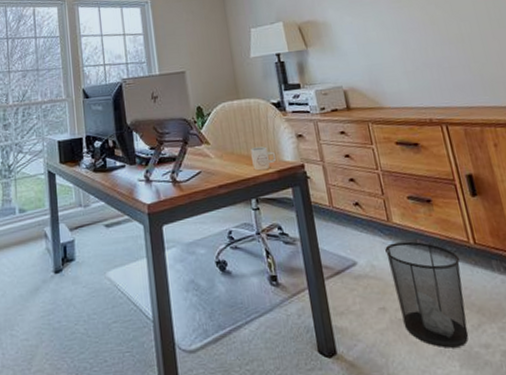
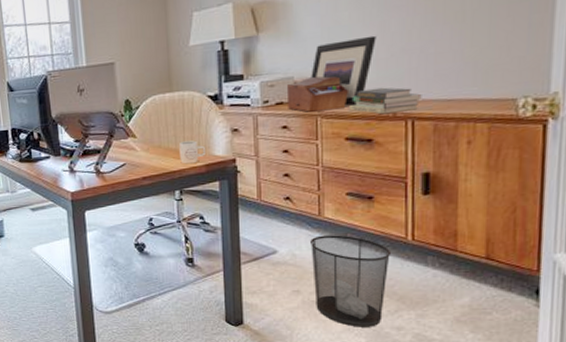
sewing box: none [338,85,390,119] -> present [288,76,348,113]
picture frame: none [356,52,403,113] -> present [311,35,376,107]
books: none [393,96,449,121] -> present [350,87,422,115]

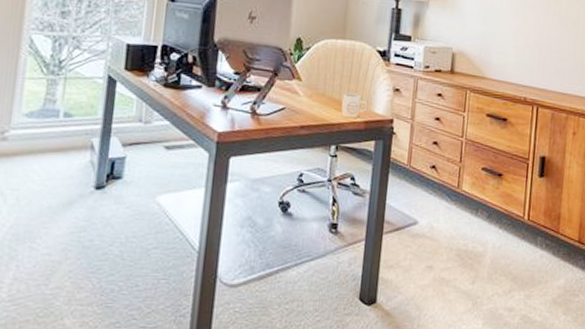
sewing box: present [288,76,348,113] -> none [444,51,493,86]
picture frame: present [311,35,376,107] -> none [466,23,518,86]
waste bin: present [311,235,390,327] -> none [444,208,511,308]
books: present [350,87,422,115] -> none [492,71,546,98]

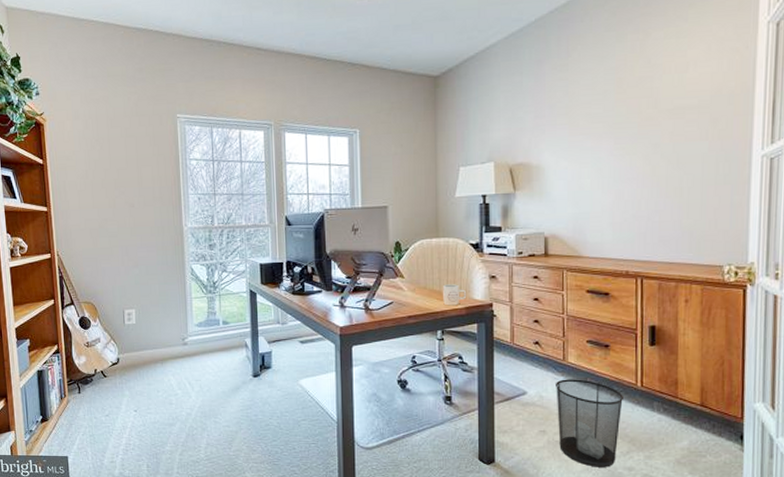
waste bin: none [444,208,511,308] -> present [556,379,623,467]

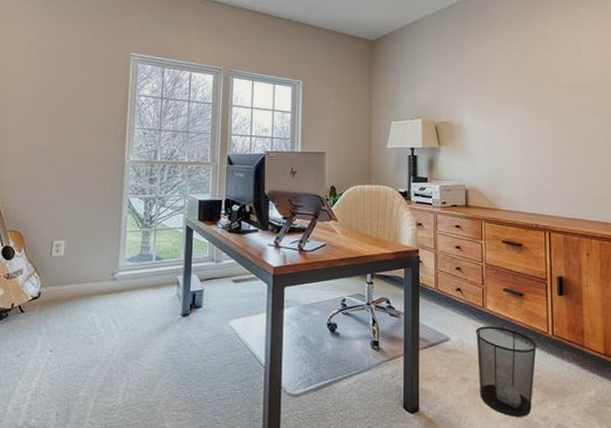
mug: present [442,284,467,307] -> none [372,229,396,252]

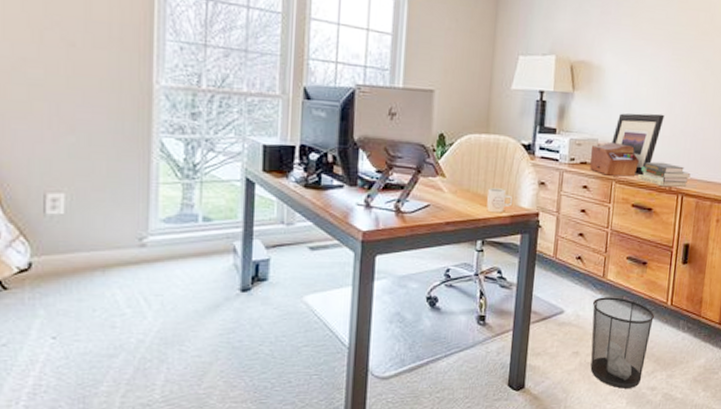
mug: none [372,229,396,252] -> present [486,188,514,215]
sewing box: none [460,187,504,217] -> present [590,142,639,177]
picture frame: none [477,161,523,216] -> present [612,113,665,176]
books: none [505,202,555,225] -> present [638,161,691,188]

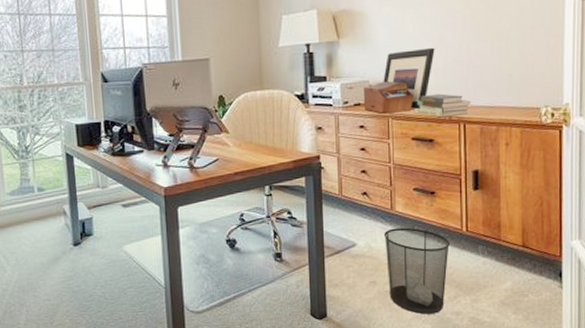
mug: present [486,188,514,215] -> none [268,137,294,161]

